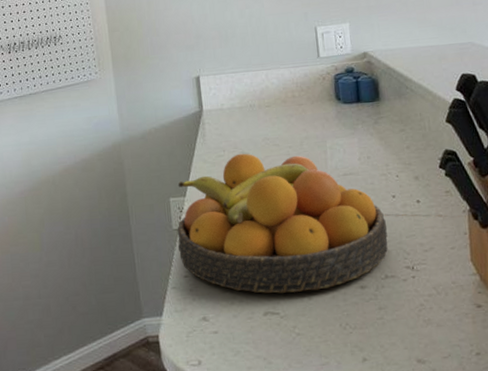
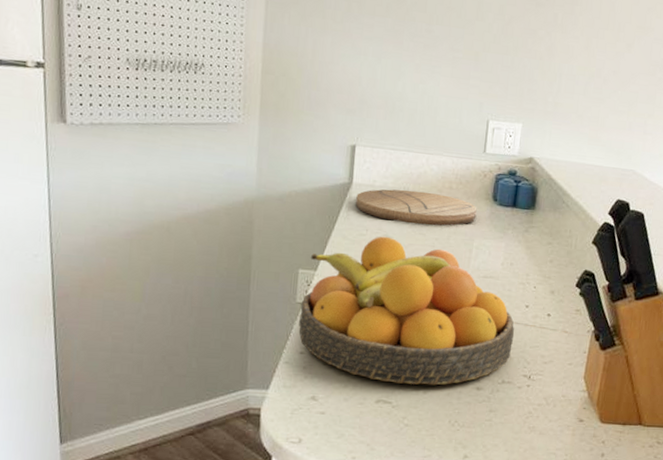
cutting board: none [209,104,324,138] -> present [356,189,477,226]

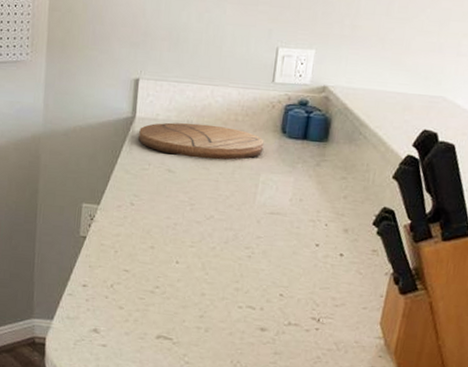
fruit bowl: present [298,236,515,386] -> none [81,170,303,324]

